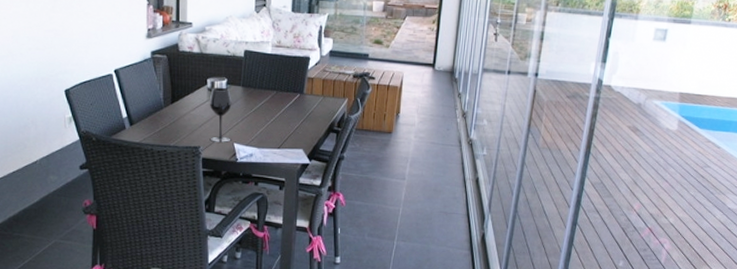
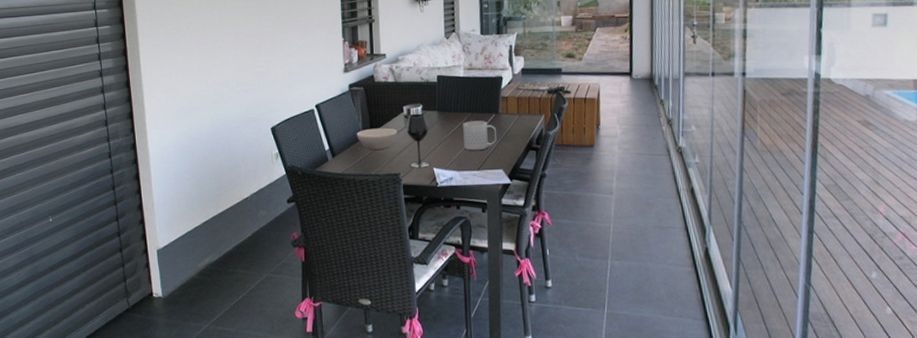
soup bowl: none [156,99,199,122] -> present [356,127,397,151]
mug: none [266,99,300,129] -> present [462,120,498,151]

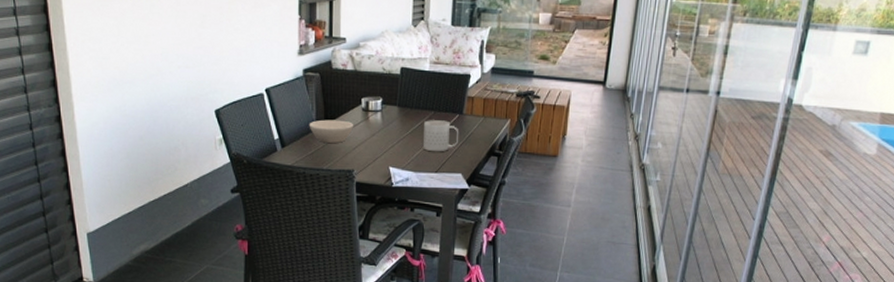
wineglass: present [406,113,430,168] -> none [363,107,387,166]

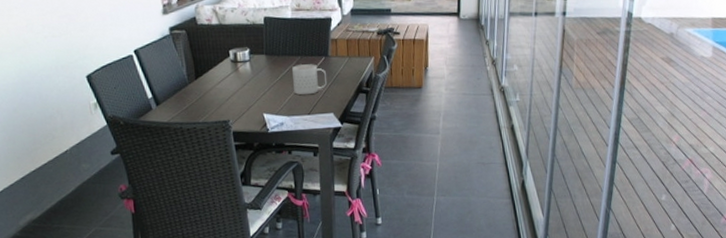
soup bowl: present [309,119,353,144] -> none [180,73,224,97]

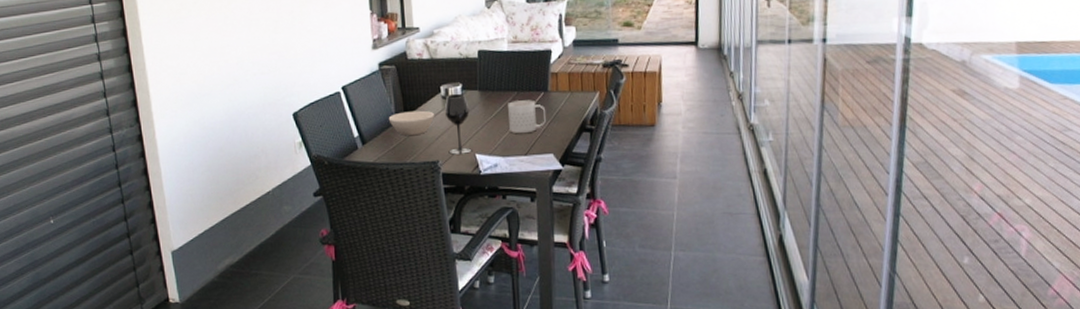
soup bowl: none [180,73,224,97] -> present [388,110,434,136]
wineglass: none [233,57,260,115] -> present [444,93,472,155]

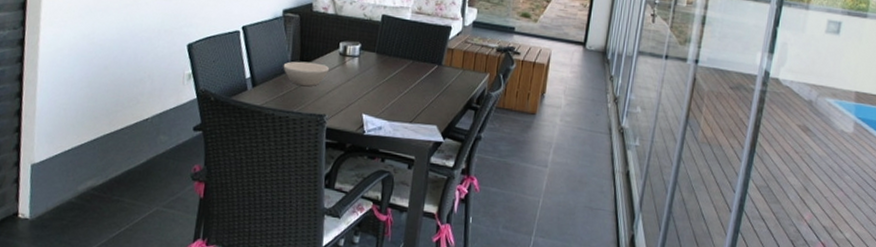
wineglass: present [444,93,472,155] -> none [336,52,365,112]
mug: present [507,100,547,134] -> none [399,69,437,102]

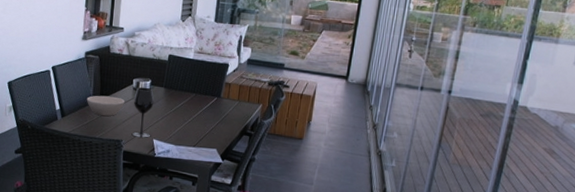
wineglass: none [336,52,365,112] -> present [131,87,155,138]

